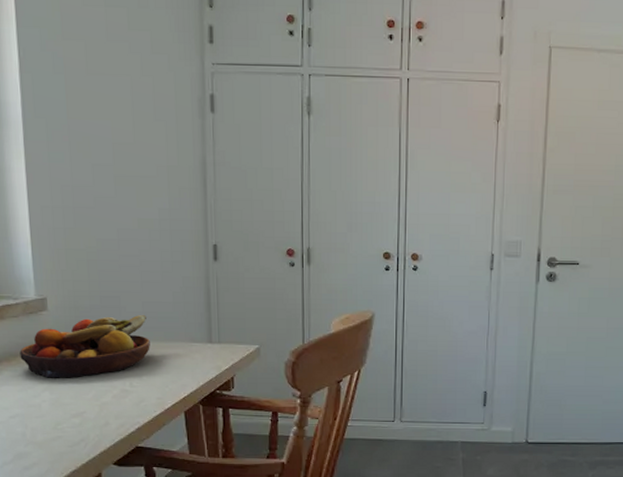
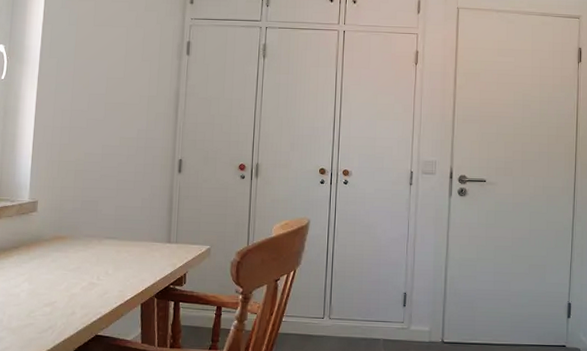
fruit bowl: present [19,315,150,378] -> none [8,217,119,271]

